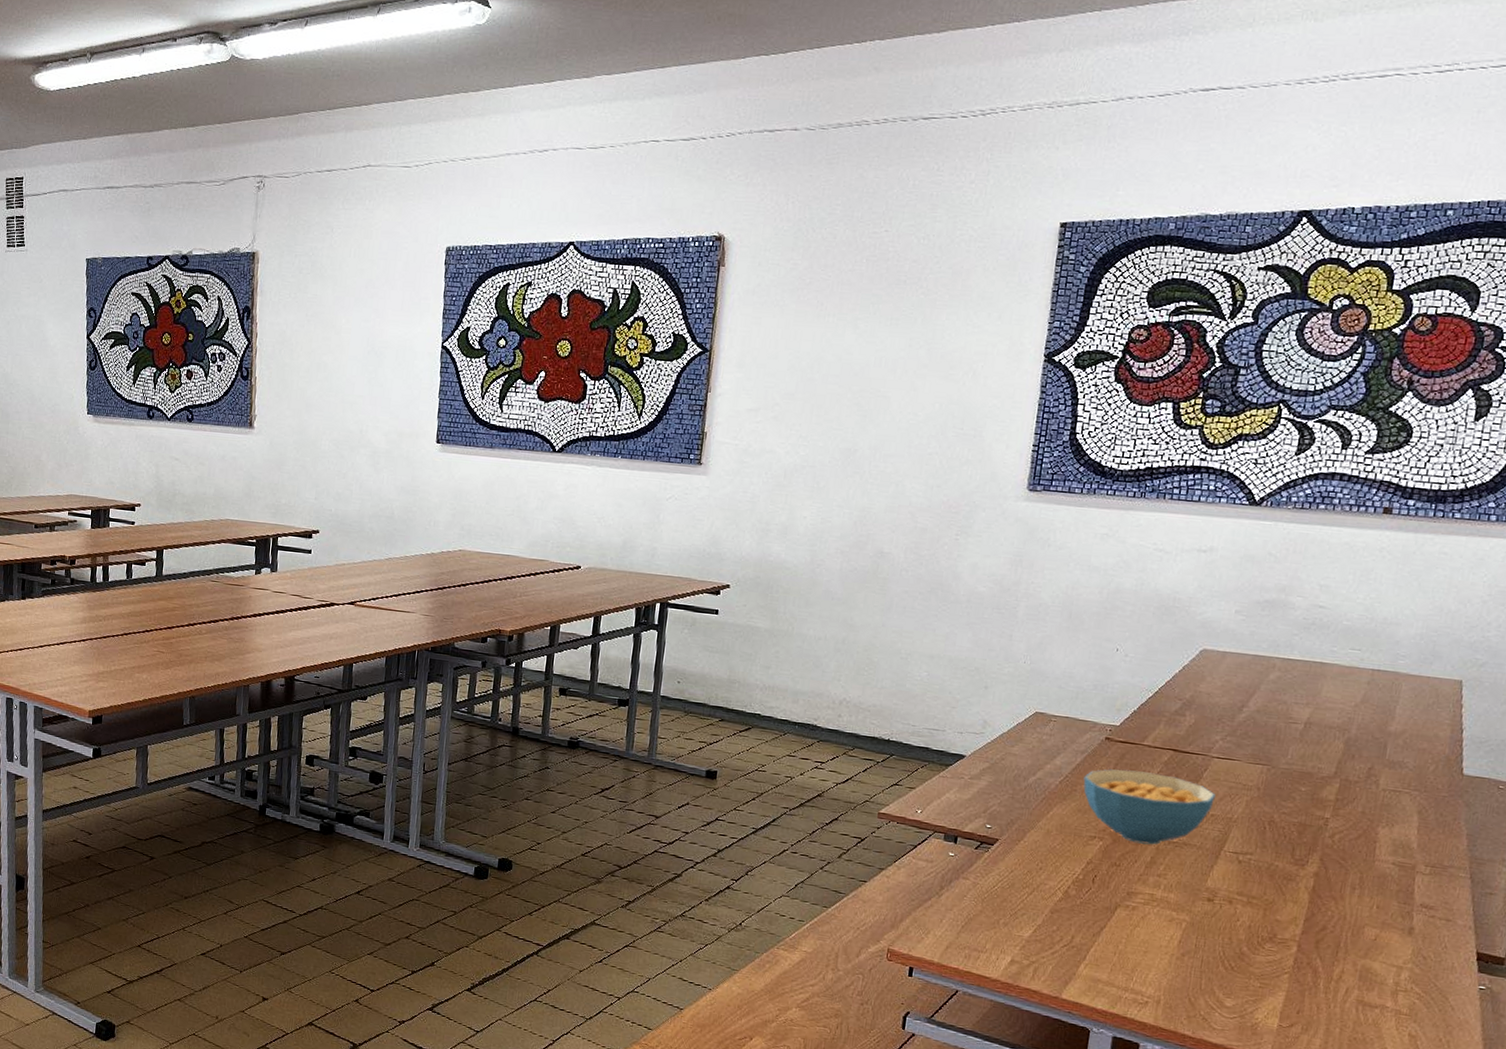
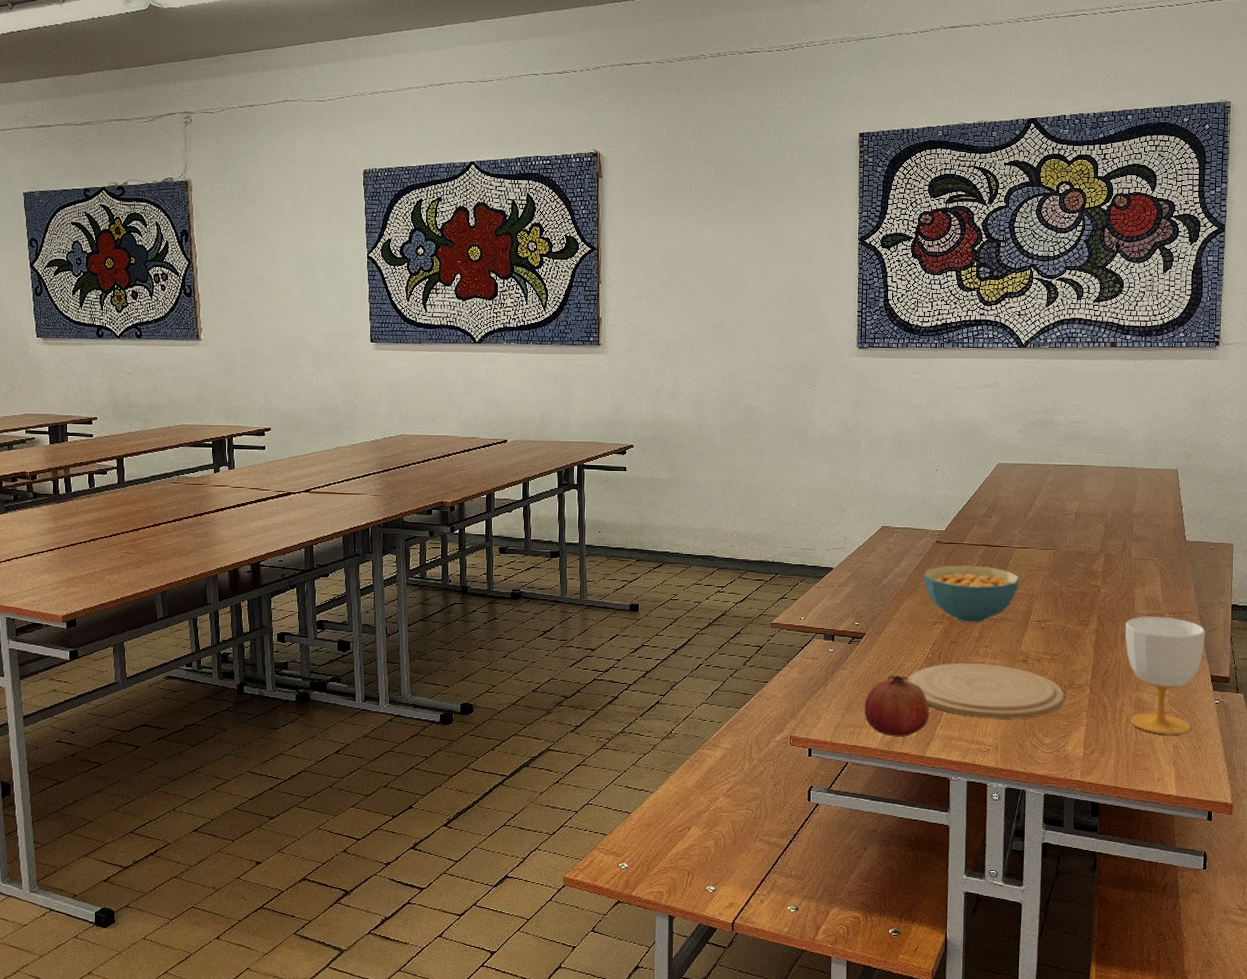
fruit: none [986,894,1072,971] -> present [865,675,929,737]
plate: none [1047,889,1261,971] -> present [907,662,1065,719]
cup: none [1350,864,1477,1022] -> present [1125,616,1205,735]

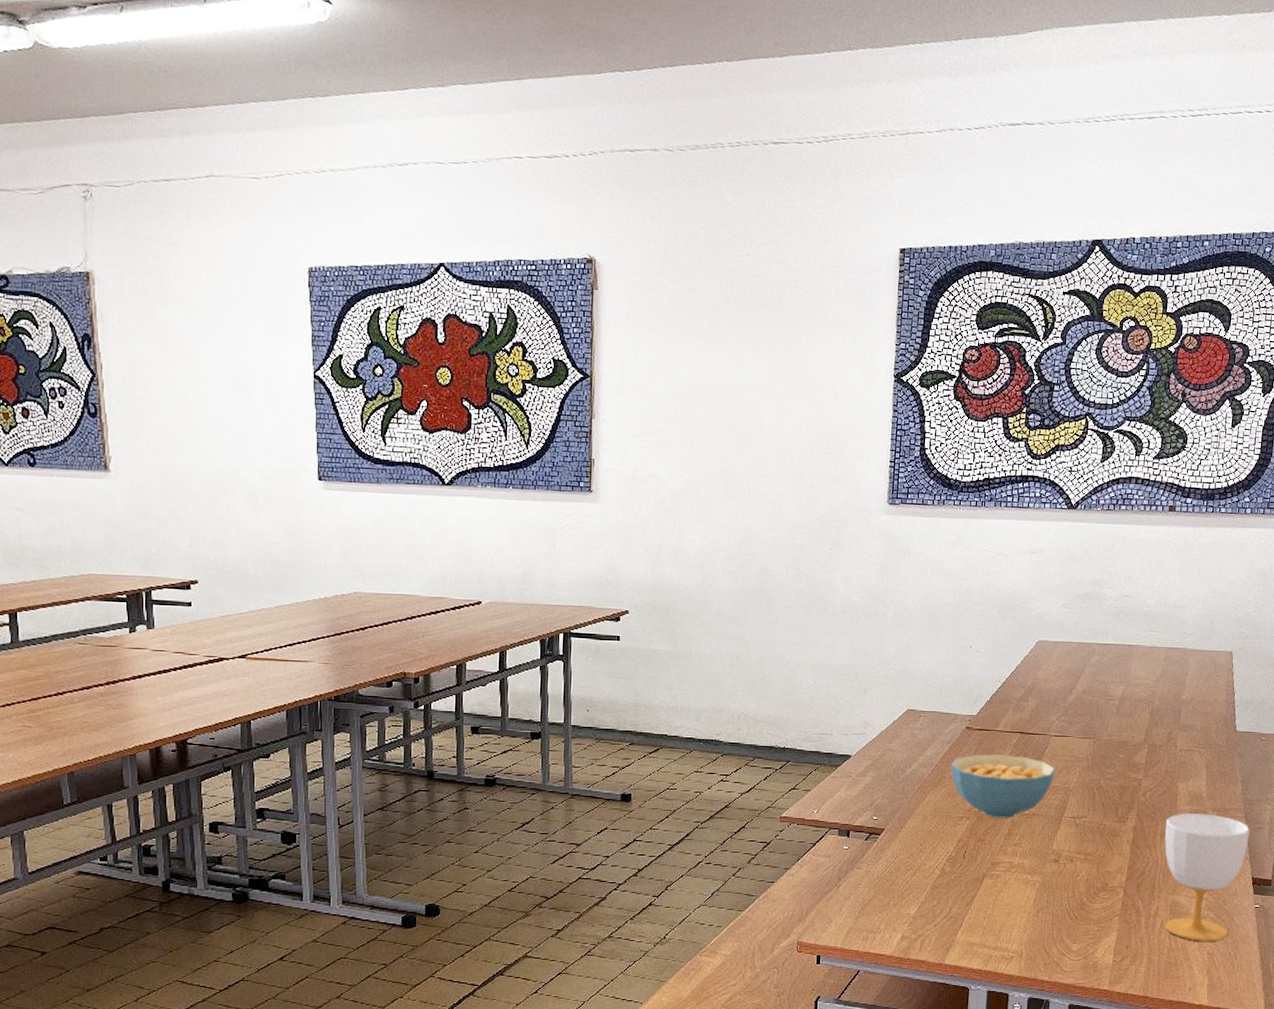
fruit: present [865,675,929,737] -> none [880,875,950,943]
plate: present [907,662,1065,719] -> none [928,862,1097,924]

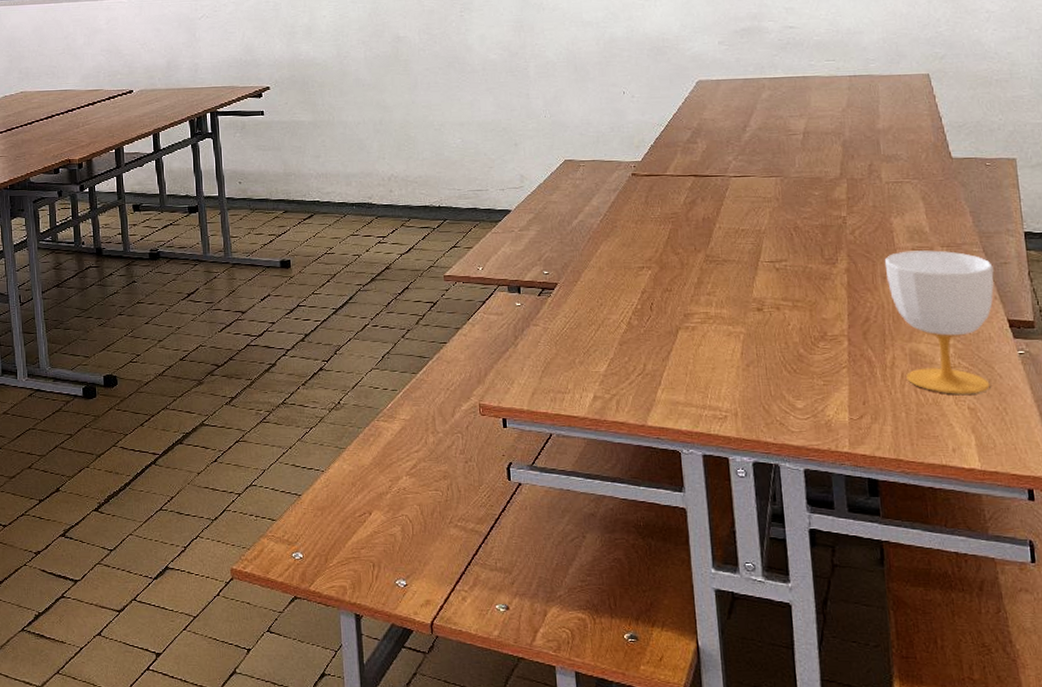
cereal bowl: present [950,754,1055,819] -> none [620,199,741,267]

